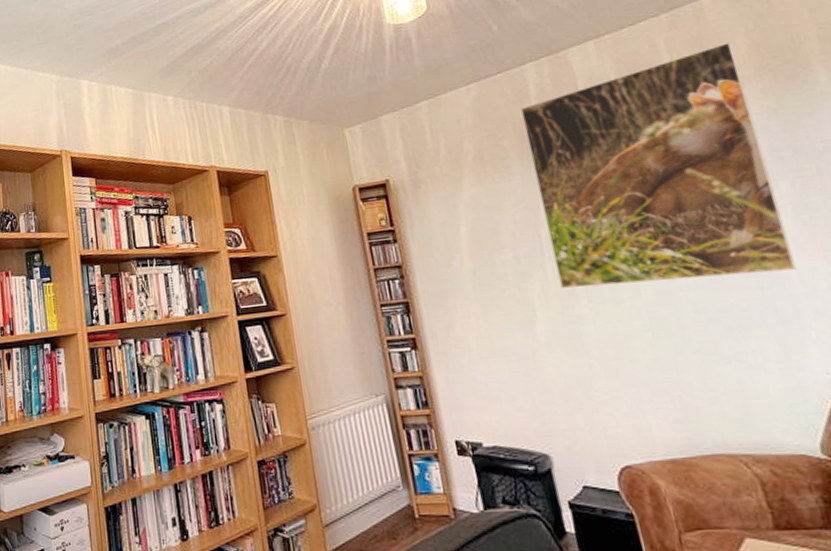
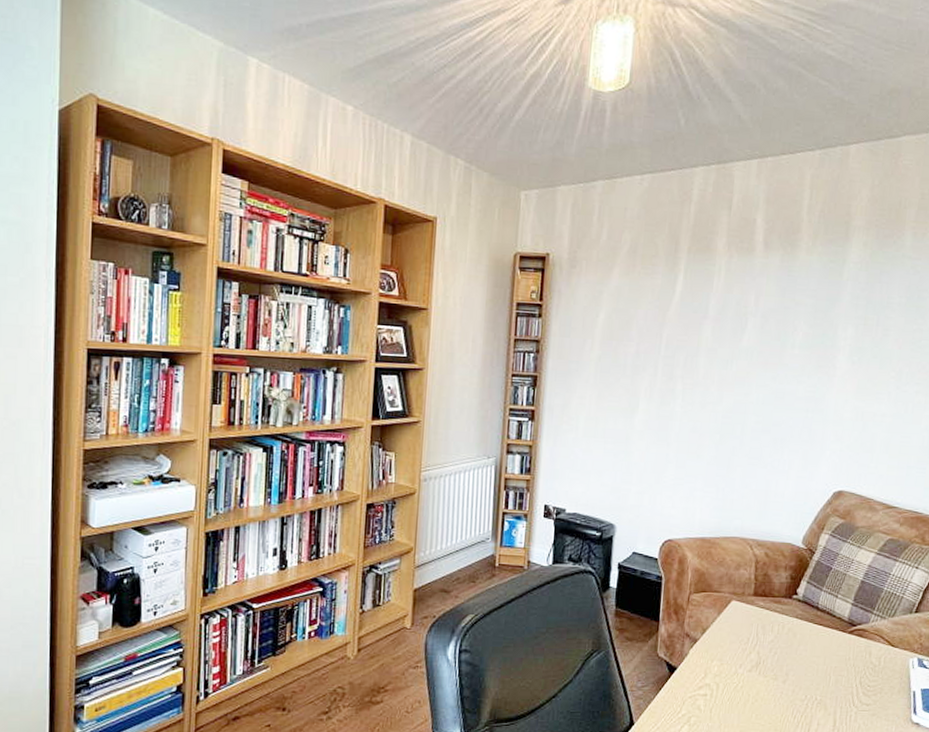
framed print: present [519,41,797,289] -> none [665,191,858,400]

